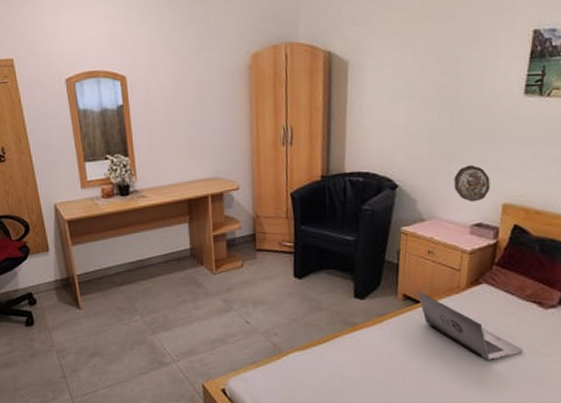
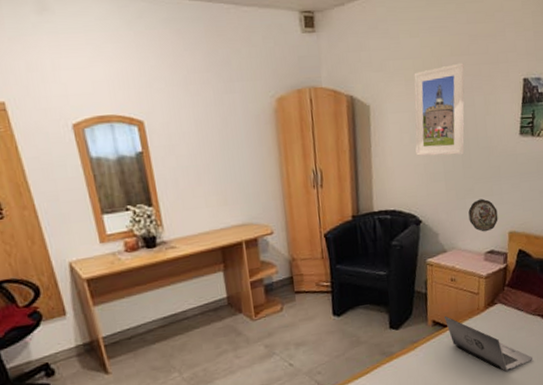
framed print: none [396,13,460,116] -> present [414,62,465,156]

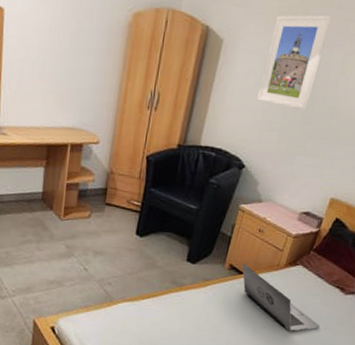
decorative plate: present [468,198,498,232] -> none [293,158,325,193]

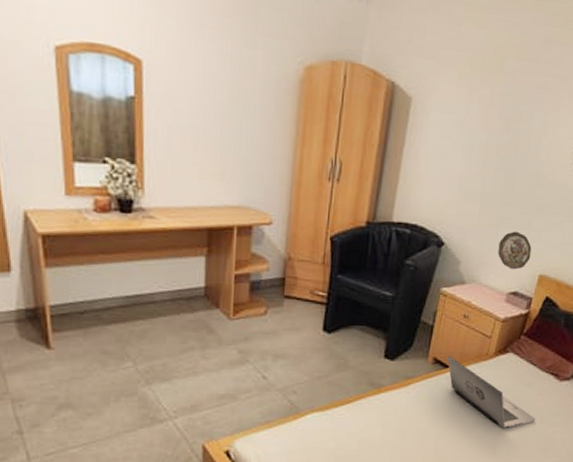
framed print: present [257,15,332,111] -> none [454,69,530,177]
decorative plate: none [293,158,325,193] -> present [498,231,532,270]

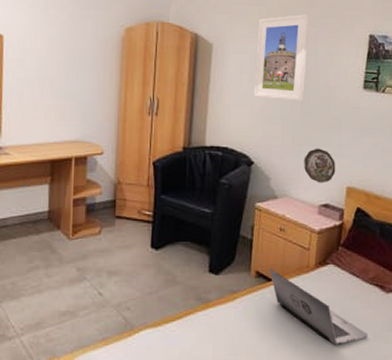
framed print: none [454,69,530,177] -> present [254,14,309,102]

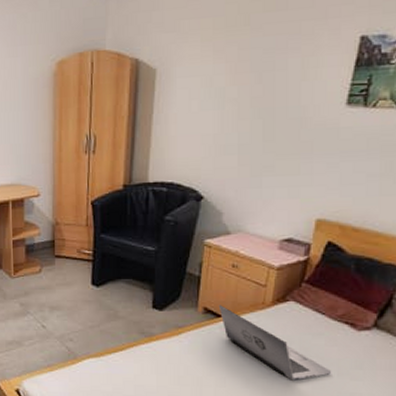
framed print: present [254,14,309,102] -> none [205,19,279,127]
decorative plate: present [304,148,336,183] -> none [264,178,303,217]

